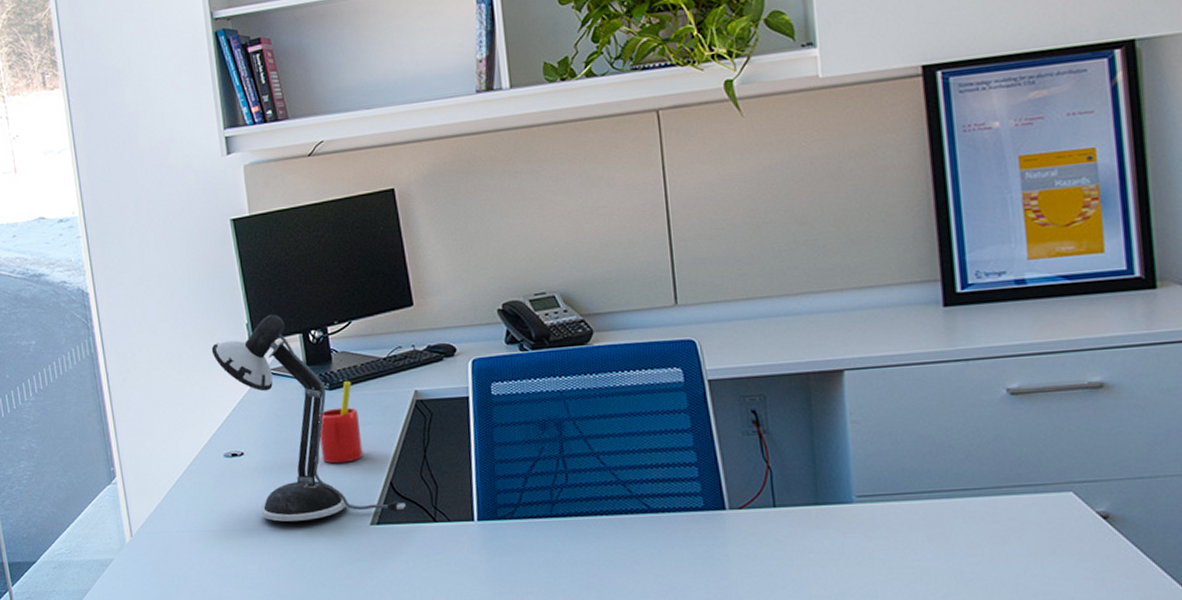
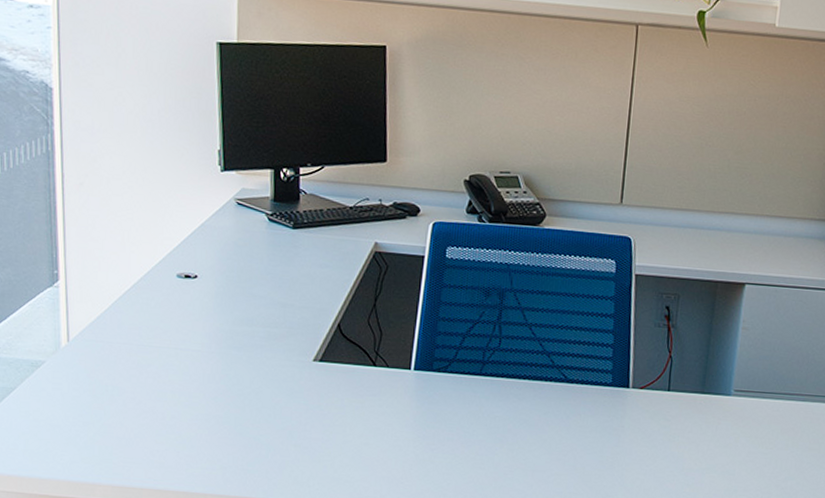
desk lamp: present [211,314,406,522] -> none [178,145,350,353]
straw: present [319,380,363,464] -> none [275,222,318,300]

